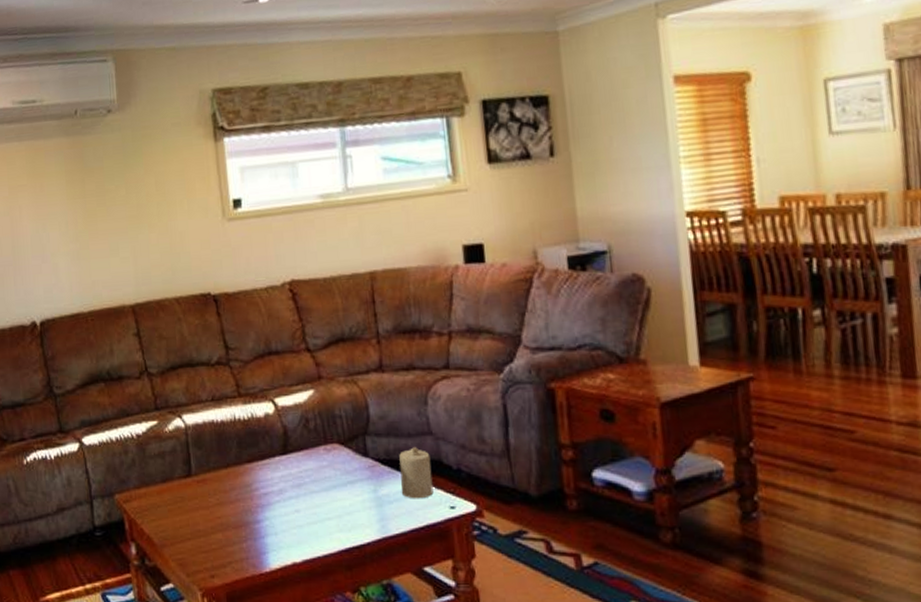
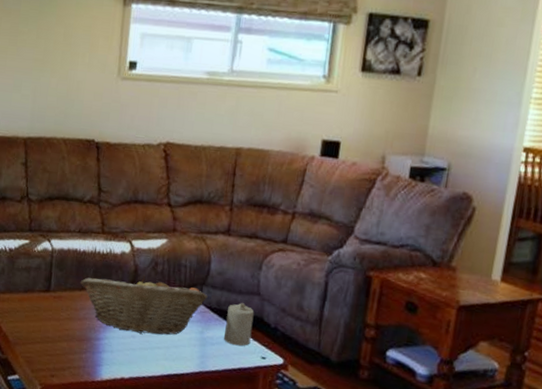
fruit basket: none [224,436,373,506] -> present [80,275,208,335]

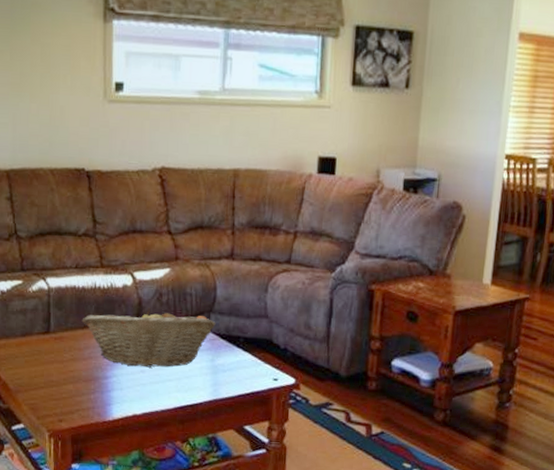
candle: present [223,303,254,346] -> none [234,327,263,370]

